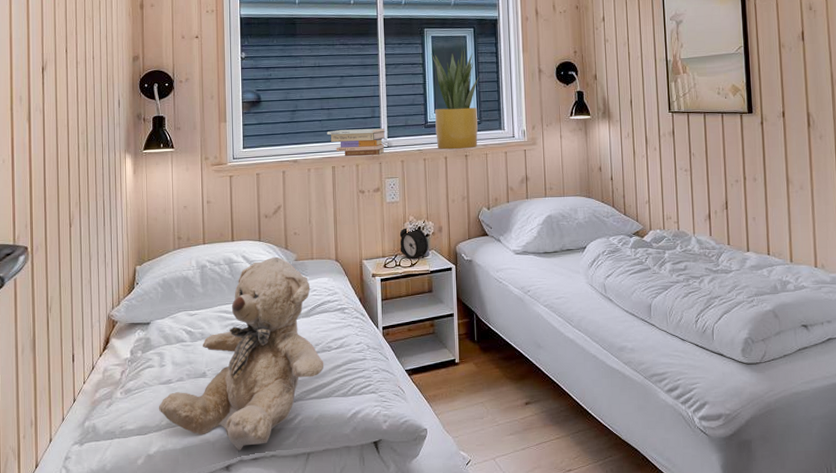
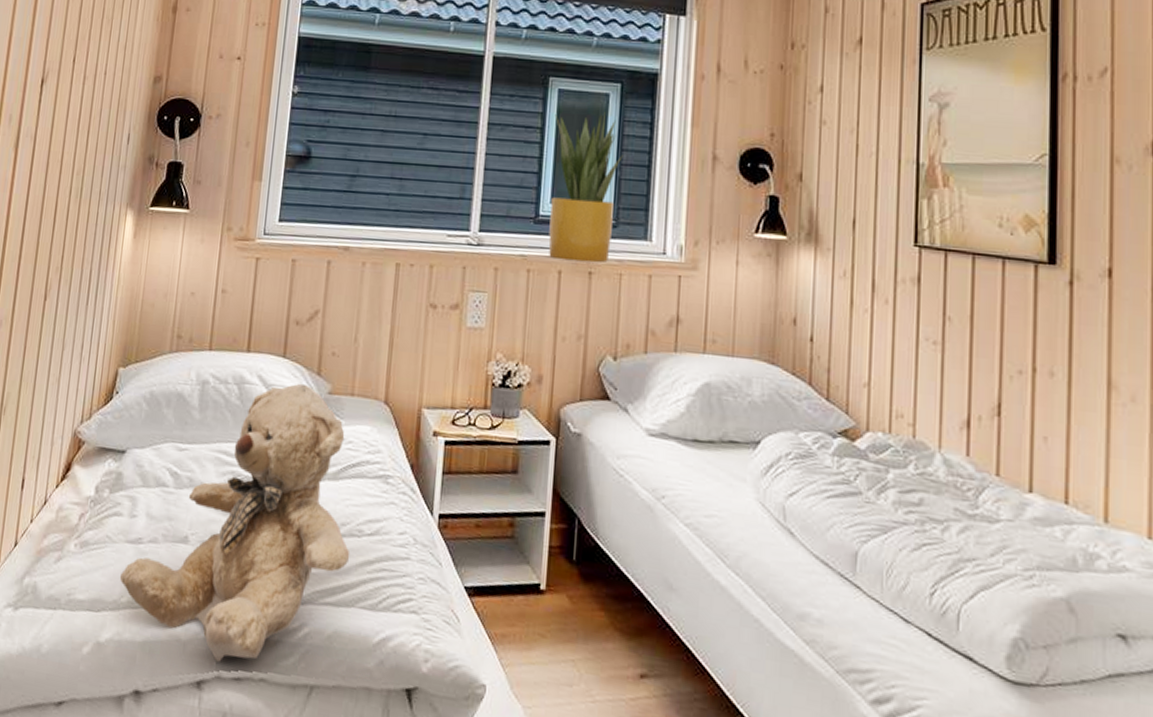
books: present [327,128,386,156] -> none [394,210,477,255]
alarm clock: present [399,228,428,259] -> none [477,369,520,420]

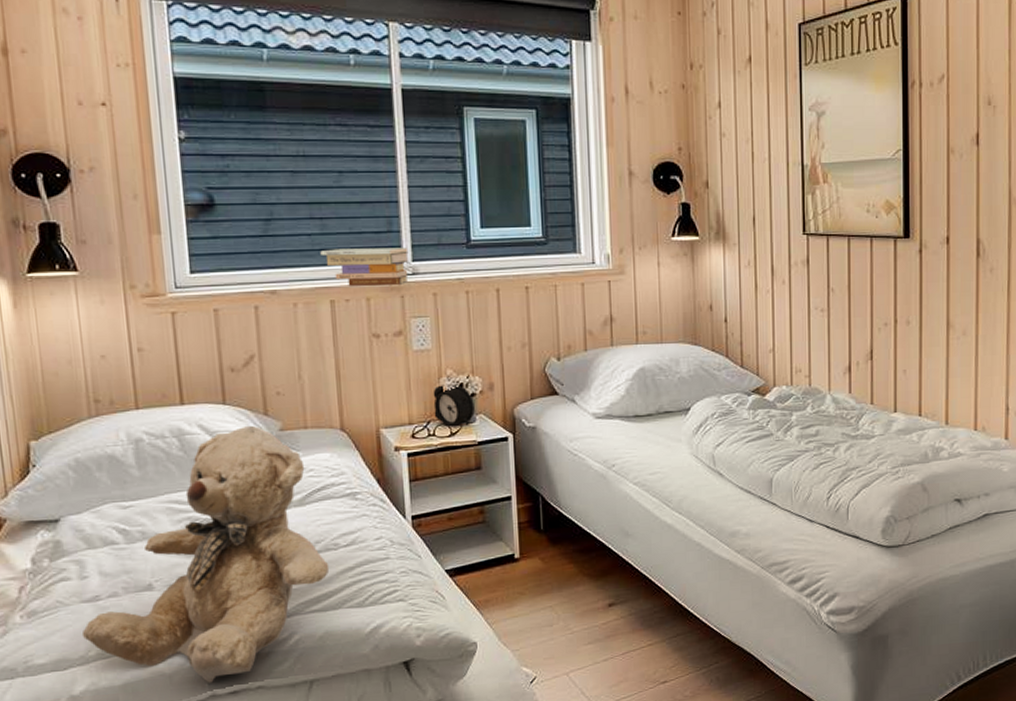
books: none [394,210,477,255] -> present [320,247,409,286]
alarm clock: none [477,369,520,420] -> present [433,385,475,426]
planter: present [548,111,623,263] -> none [474,137,546,279]

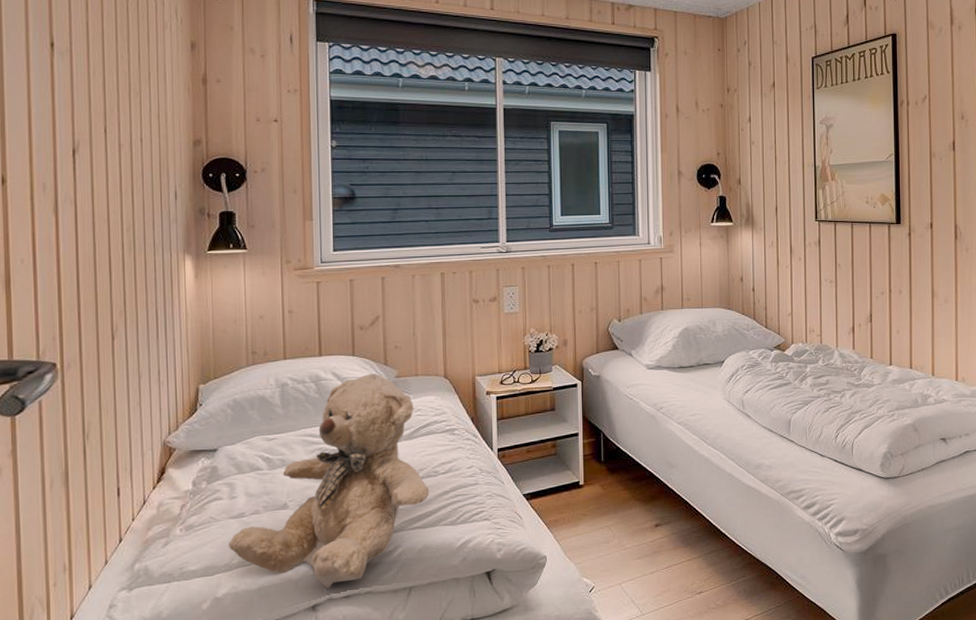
books: present [320,247,409,286] -> none [435,231,504,261]
alarm clock: present [433,385,475,426] -> none [518,341,551,375]

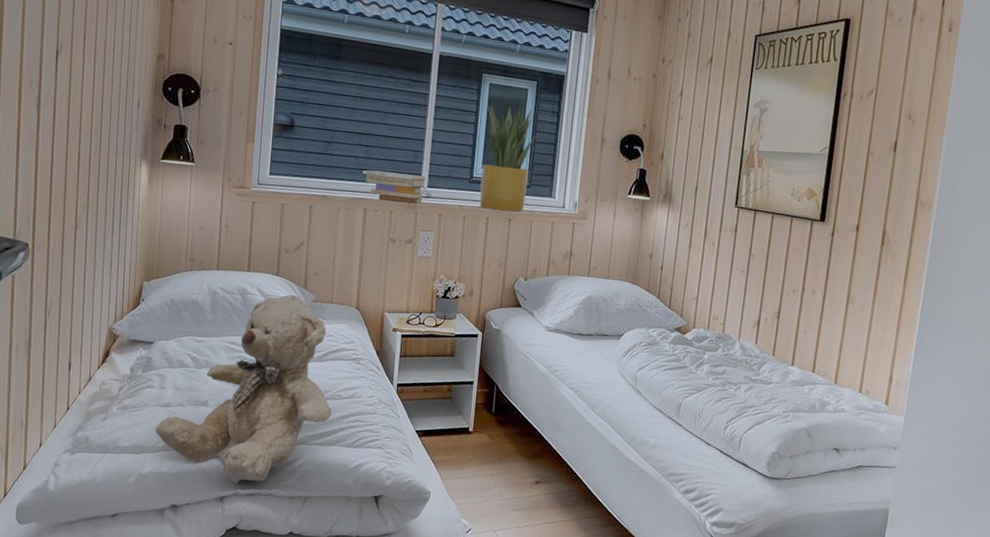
books: none [435,231,504,261] -> present [362,170,426,204]
planter: none [558,145,613,256] -> present [479,102,537,213]

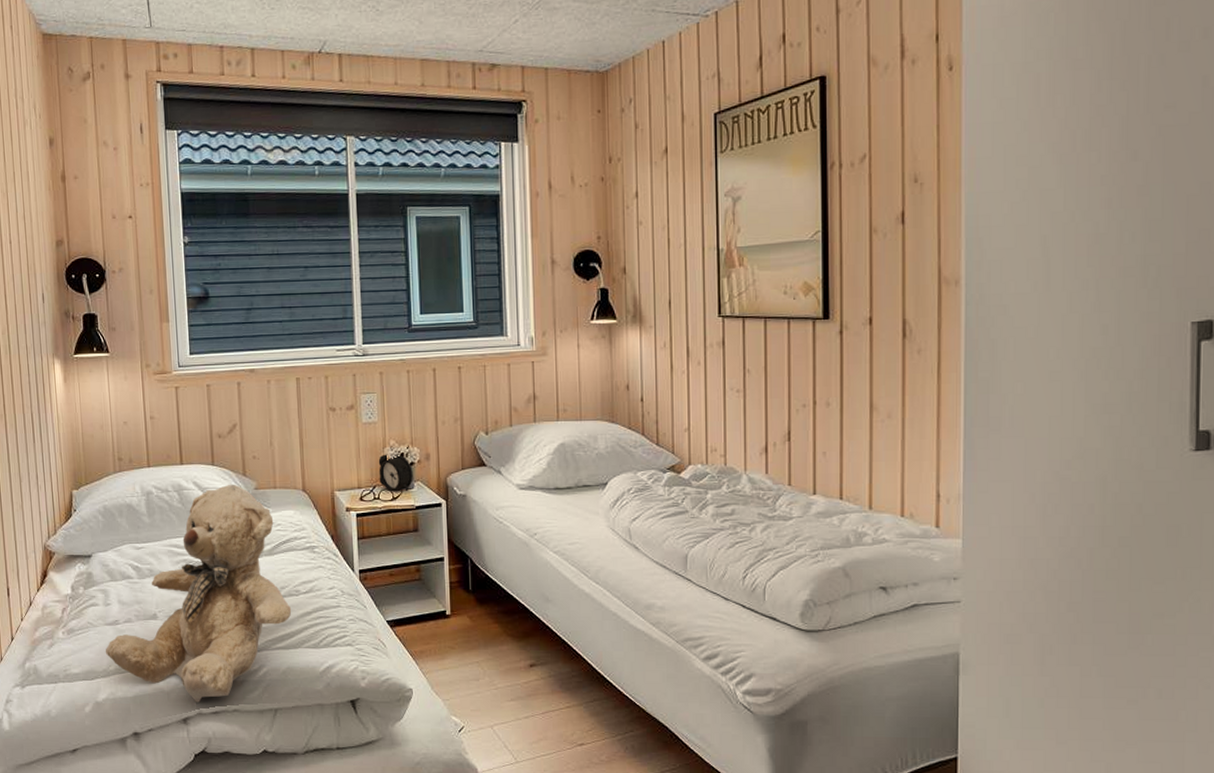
books: present [362,170,426,204] -> none [289,332,360,366]
alarm clock: none [426,286,457,320] -> present [378,454,413,491]
planter: present [479,102,537,213] -> none [415,232,477,360]

